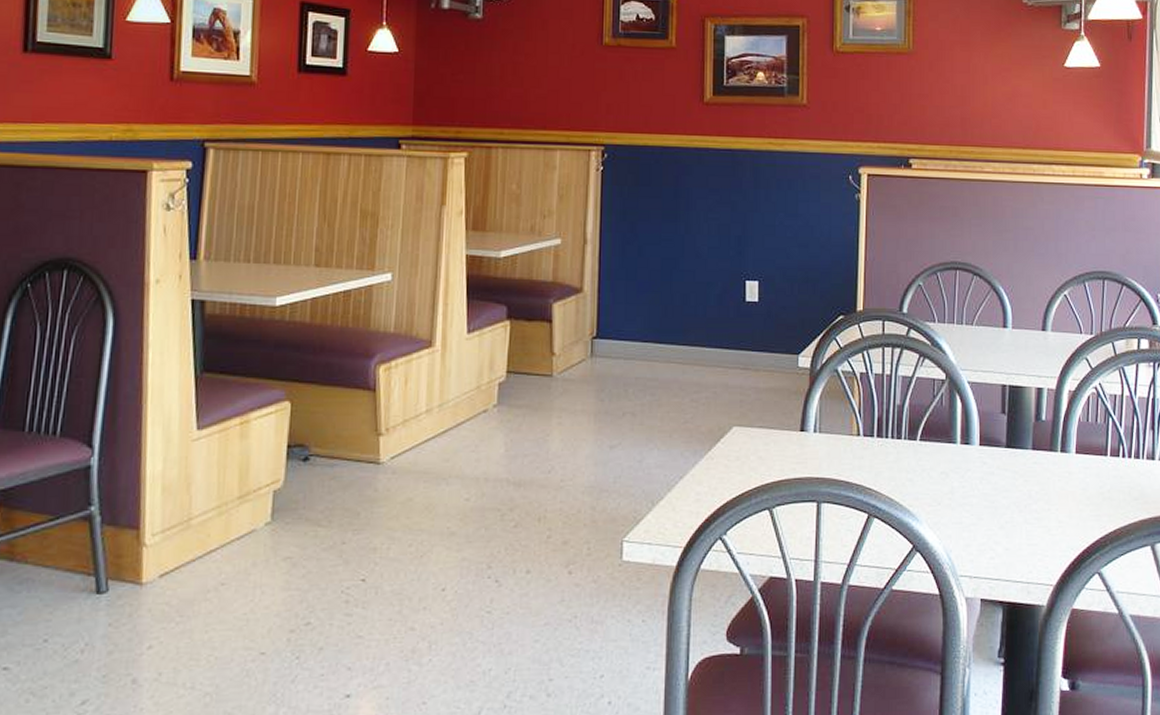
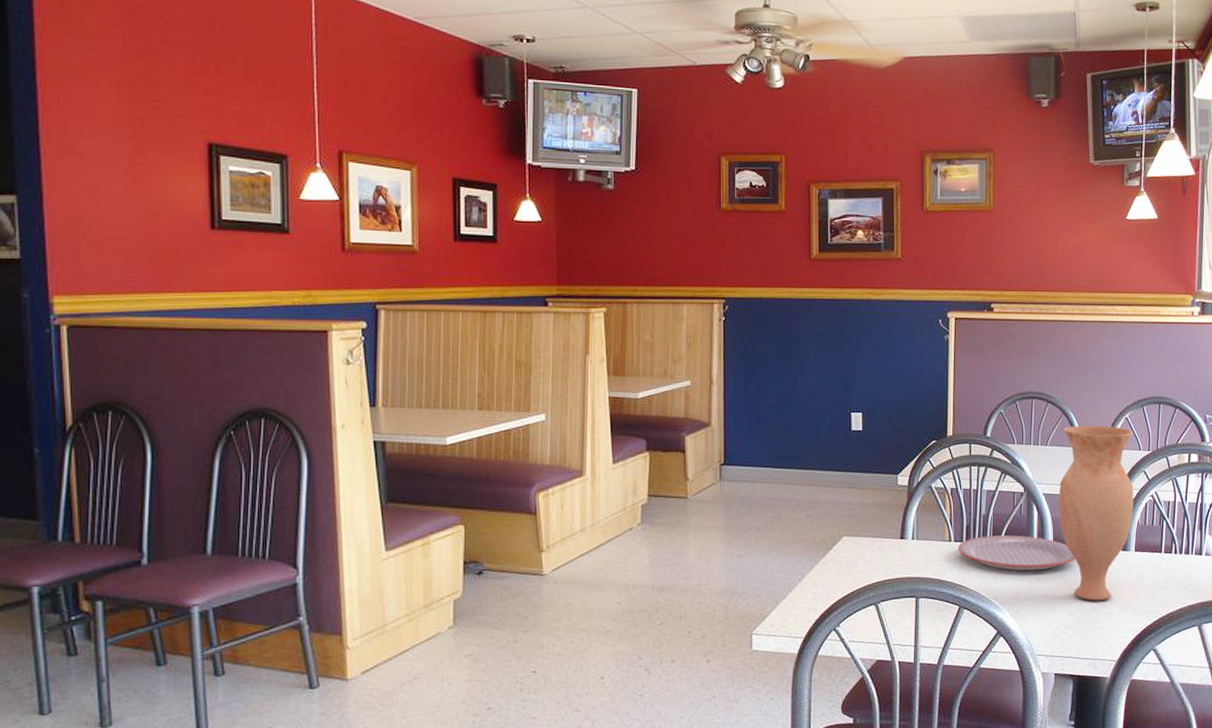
plate: none [868,430,1005,474] -> present [958,535,1075,571]
vase: none [986,302,1075,512] -> present [1058,425,1134,601]

